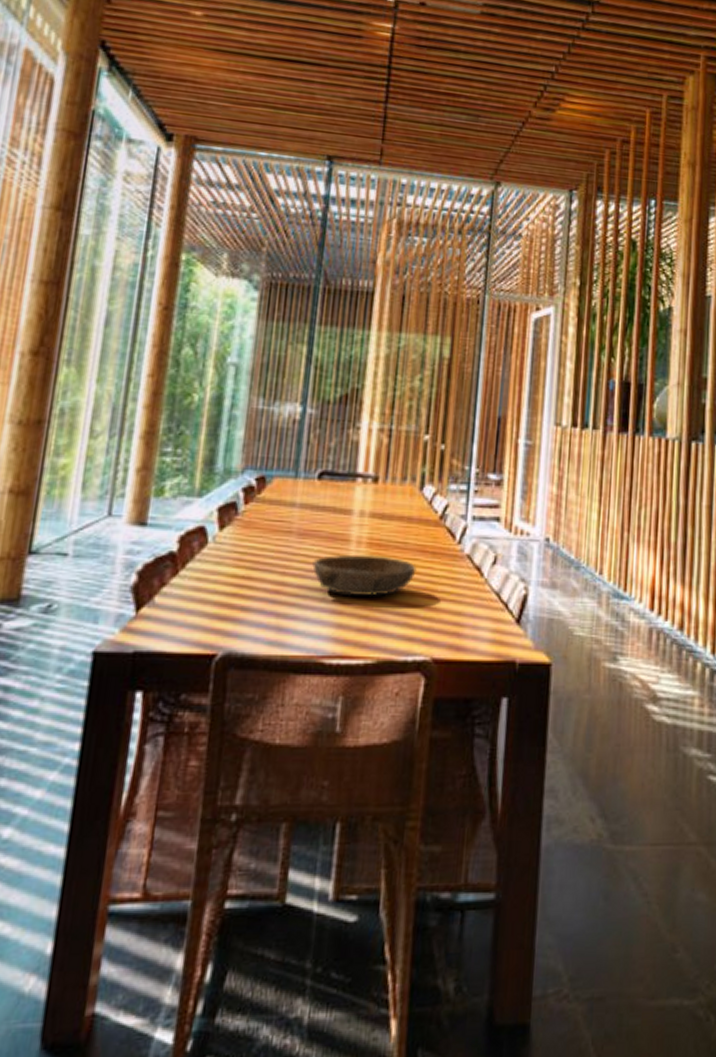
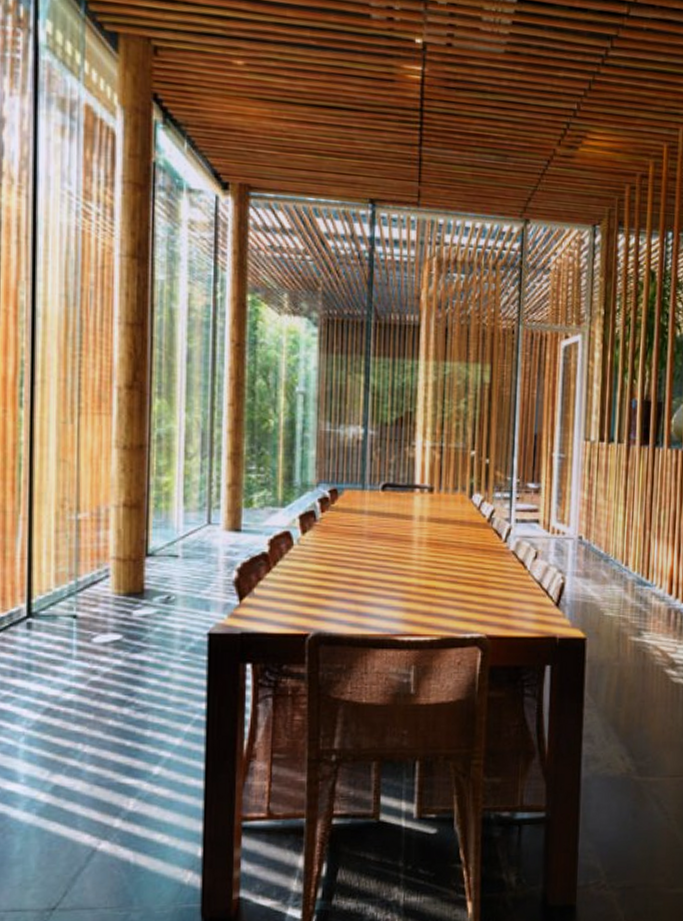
bowl: present [312,554,417,597] -> none [382,552,470,587]

